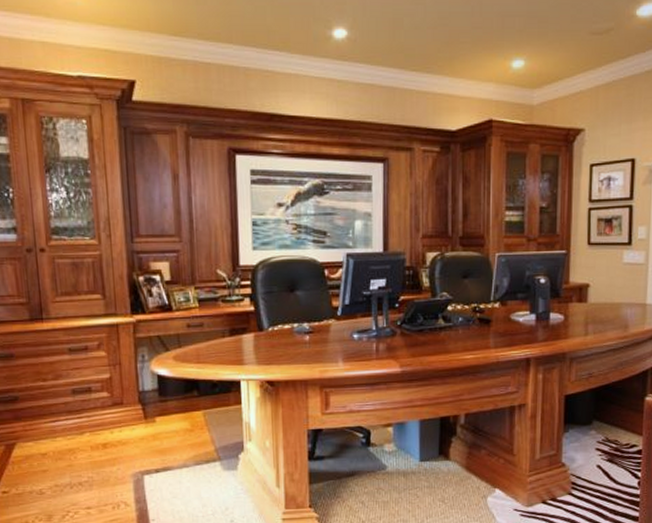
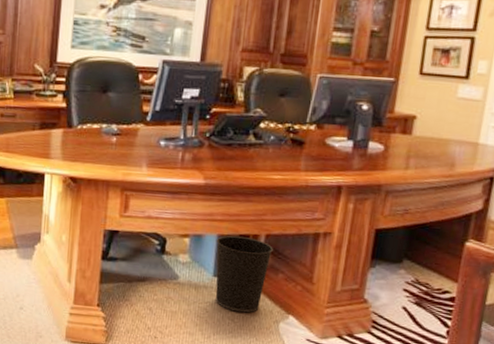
wastebasket: none [419,418,473,493] -> present [215,235,273,313]

